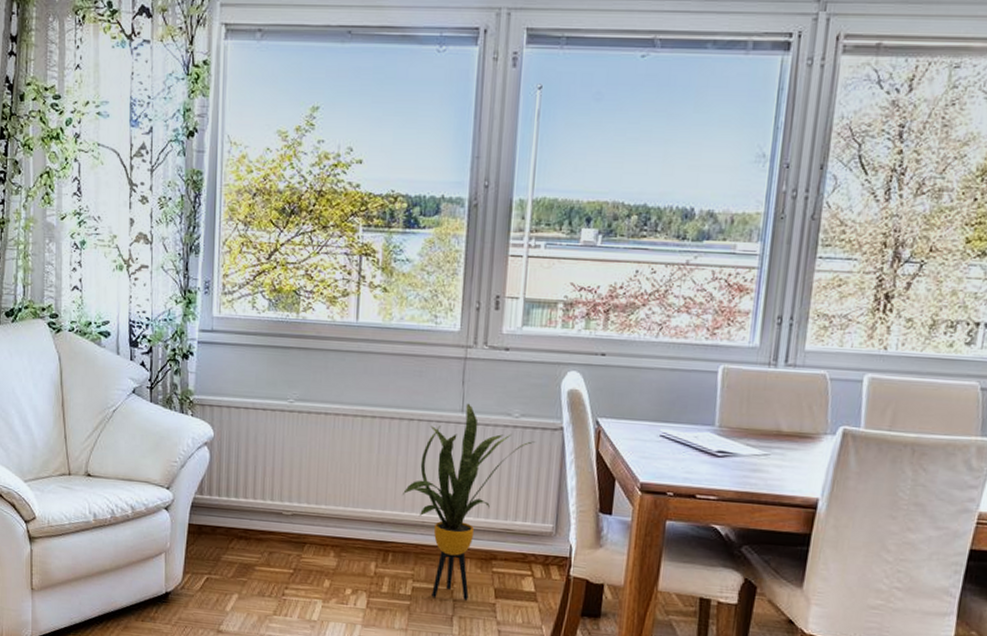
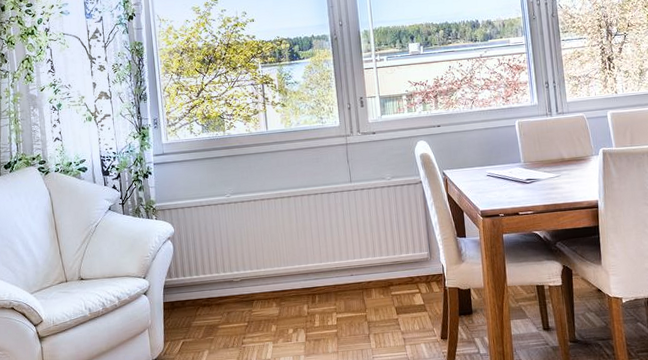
house plant: present [403,403,536,600] -> none [319,175,405,323]

